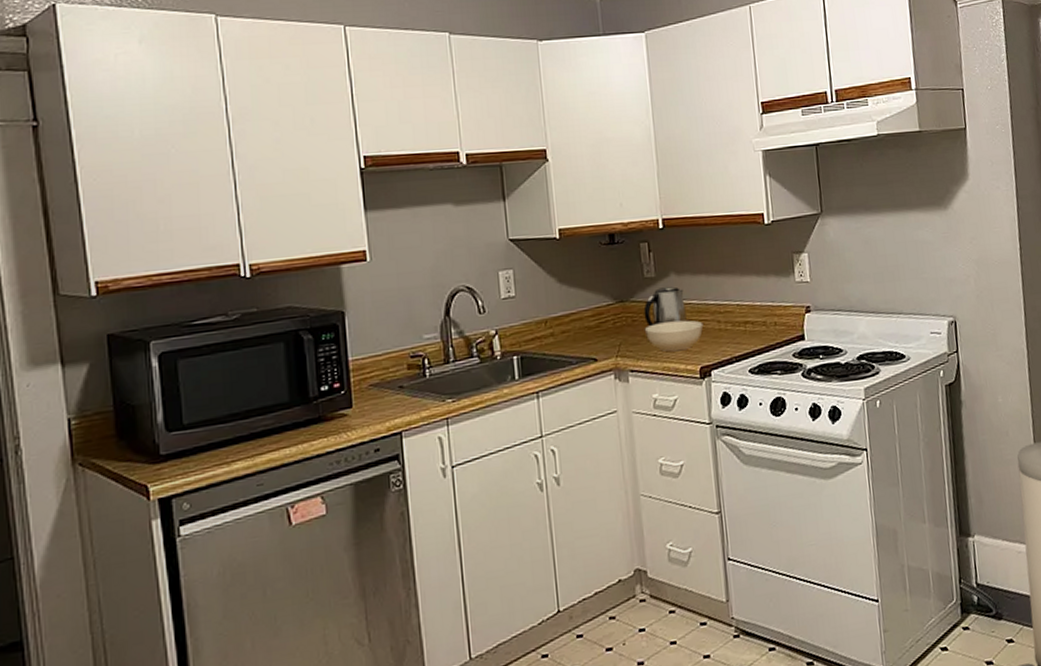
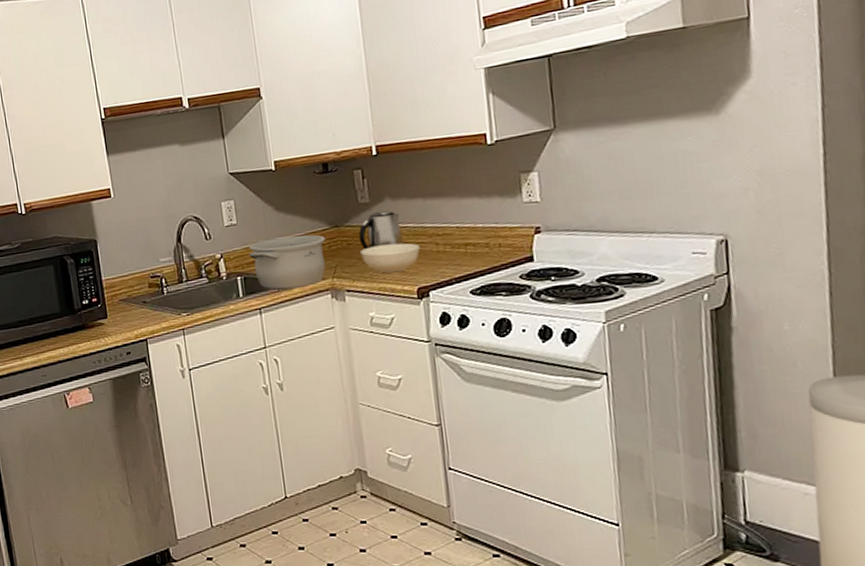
cooking pot: none [527,309,611,371] -> present [248,234,326,290]

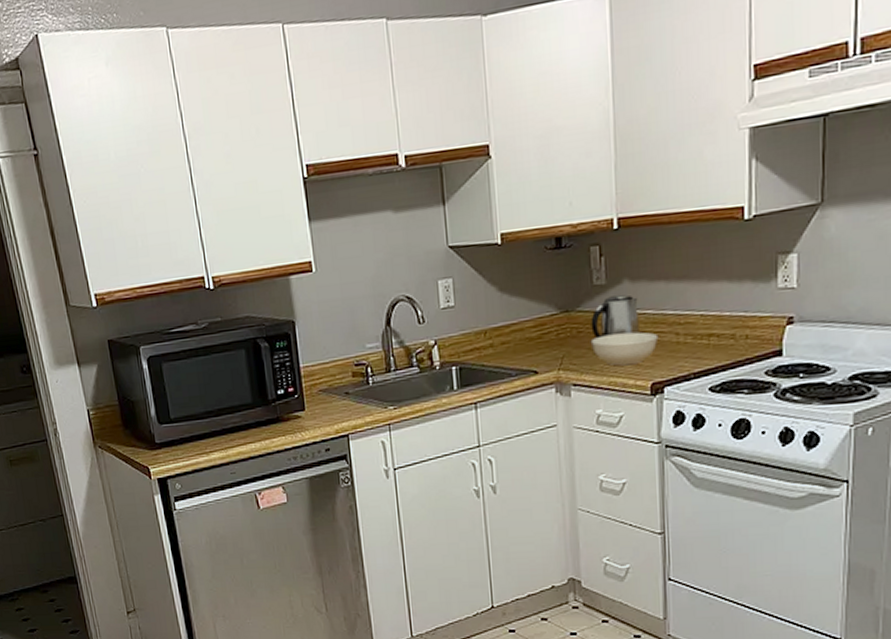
cooking pot: present [248,234,326,290] -> none [466,320,554,383]

